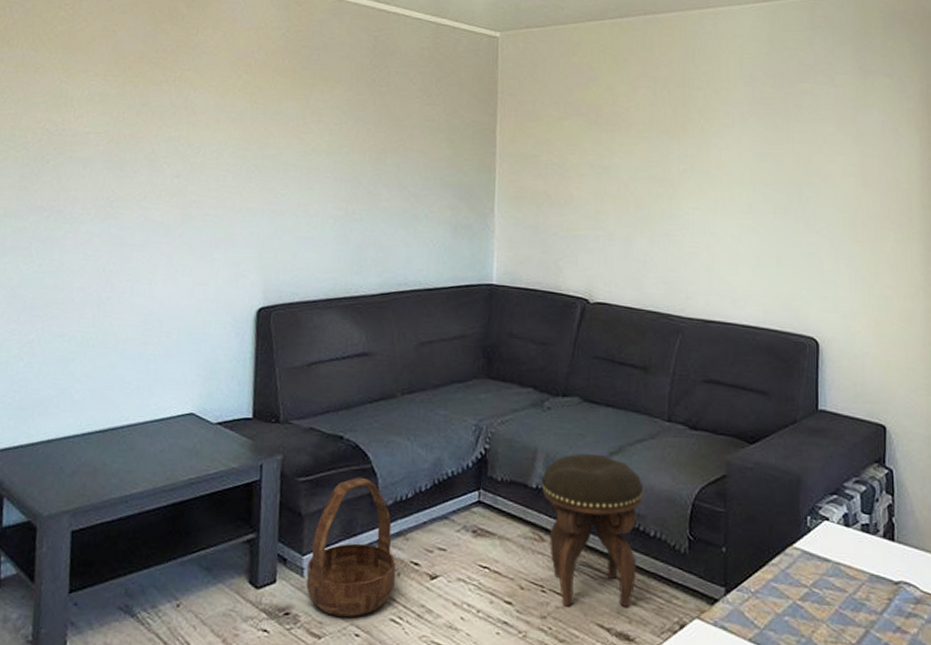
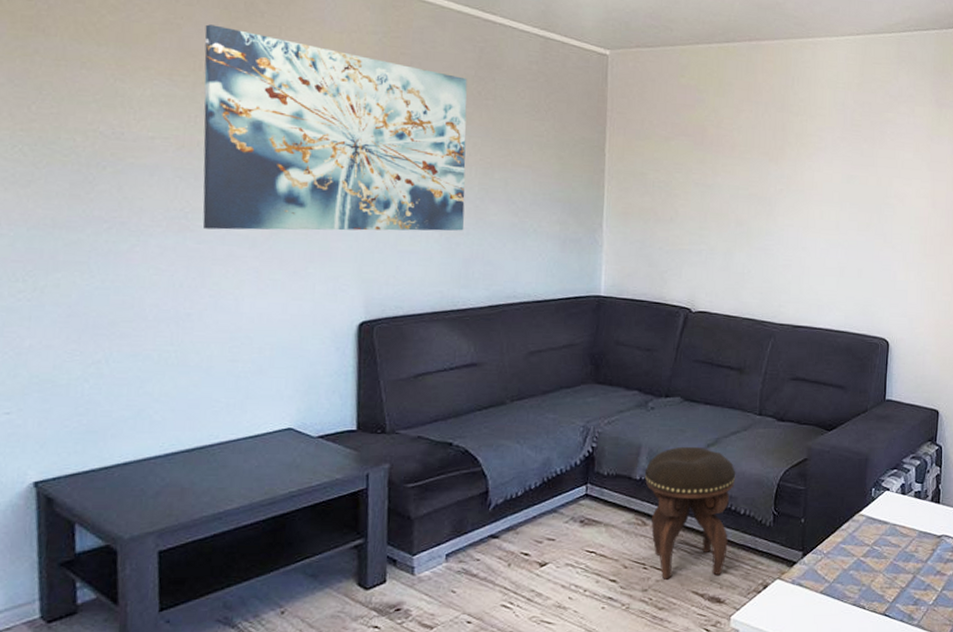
wall art: none [125,29,363,218] -> present [202,24,467,231]
basket: present [306,477,396,617] -> none [417,480,507,607]

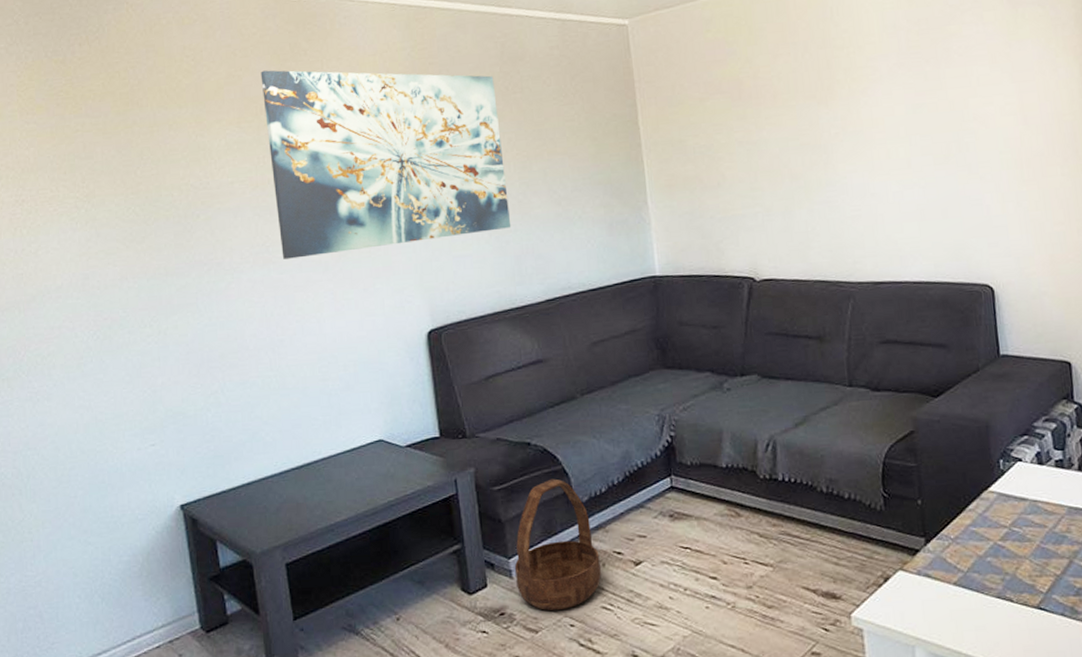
basket: none [417,480,507,607] -> present [514,478,601,610]
footstool: present [644,446,736,580] -> none [730,427,836,575]

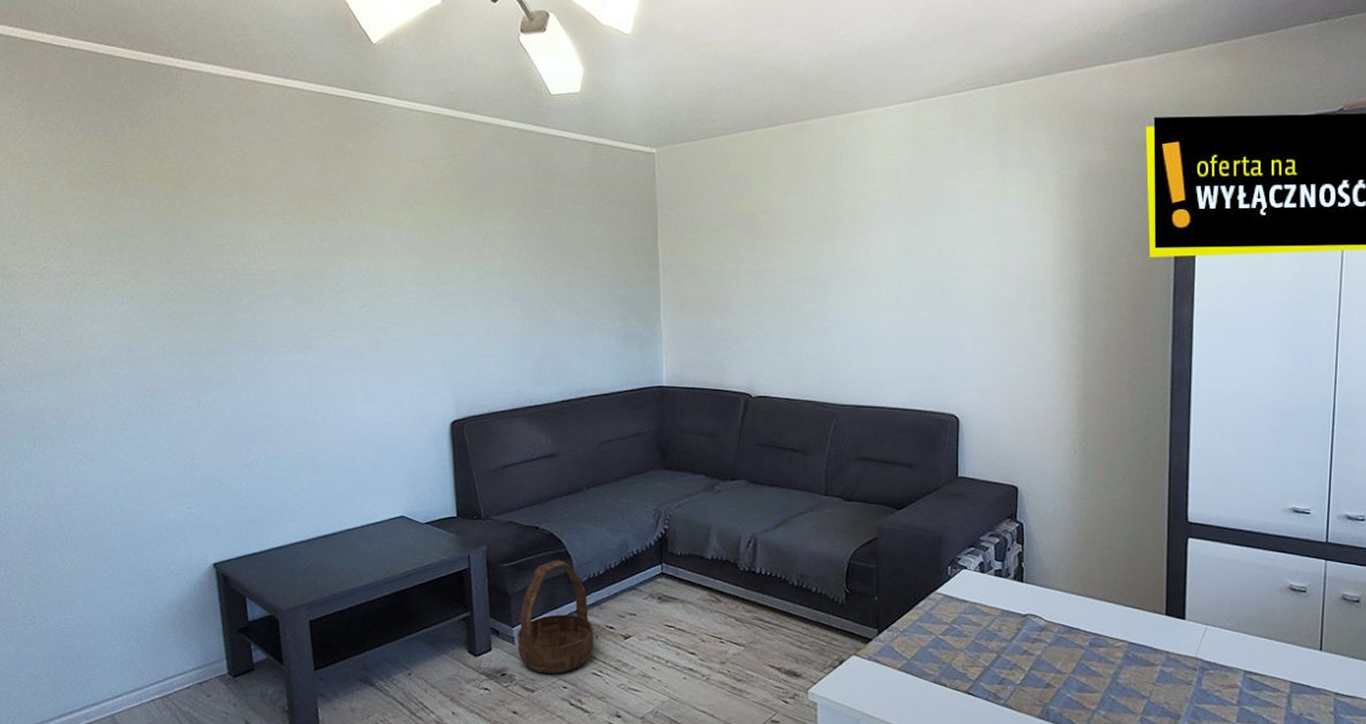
wall art: present [260,70,512,259] -> none [306,167,535,346]

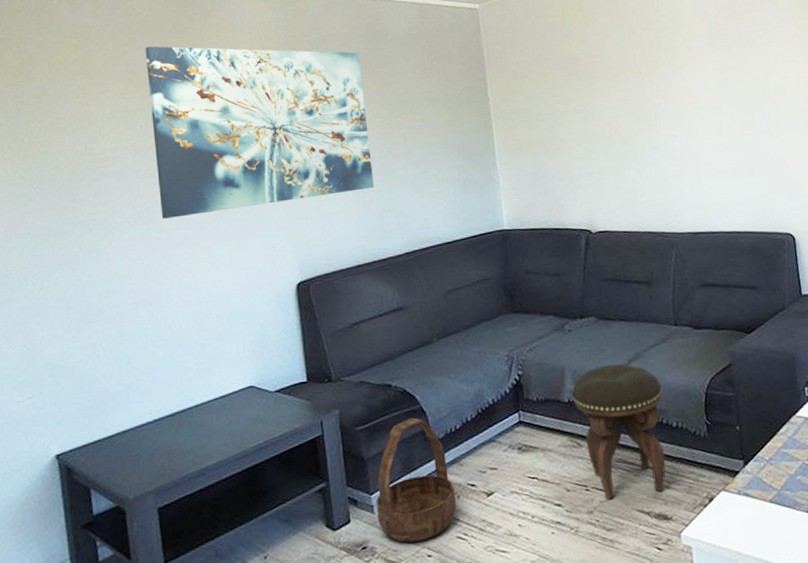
wall art: none [306,167,535,346] -> present [145,46,375,219]
footstool: none [715,527,805,653] -> present [571,363,666,500]

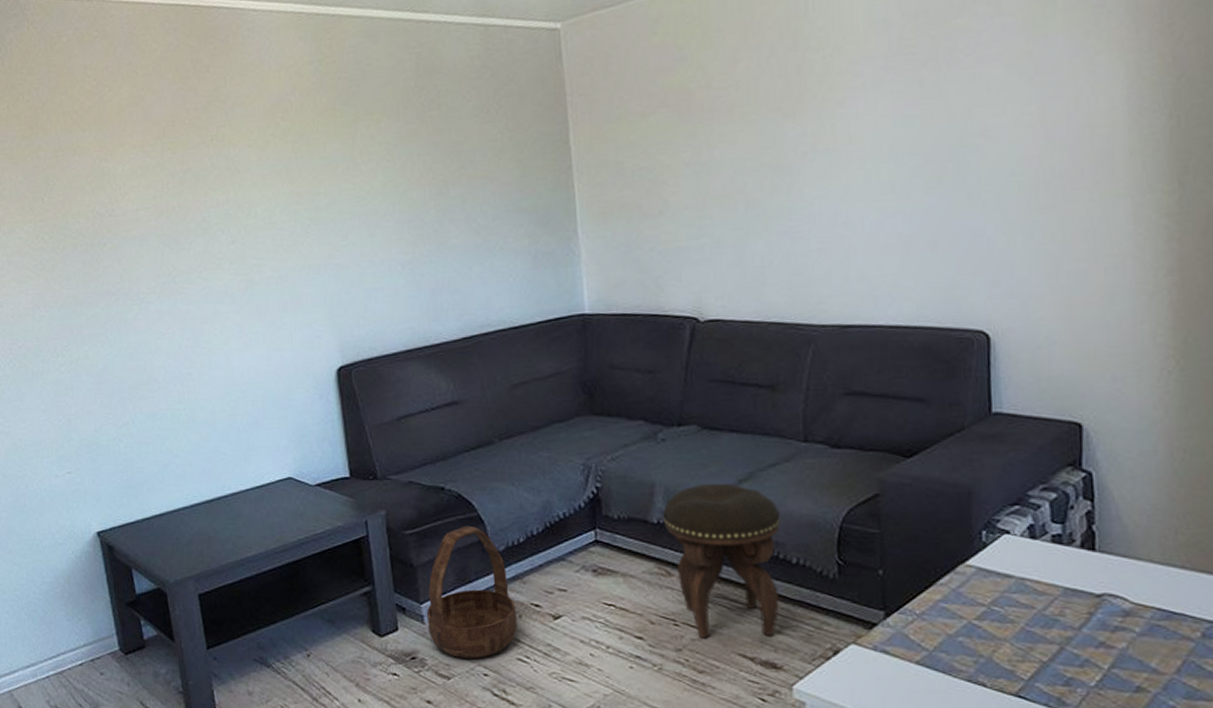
wall art: present [145,46,375,219] -> none [162,89,426,290]

